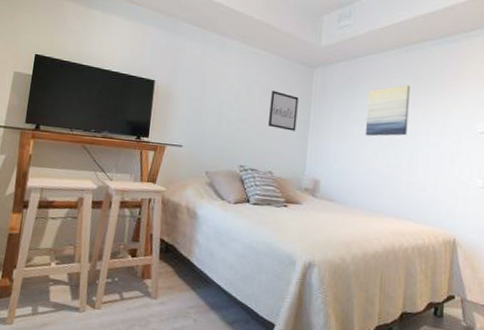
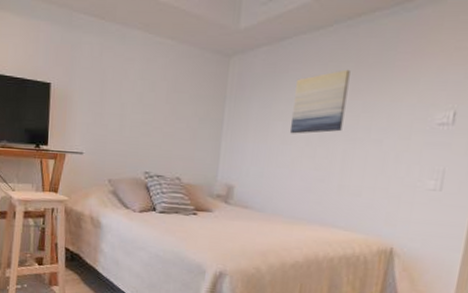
wall art: present [268,90,299,131] -> none [176,86,211,132]

